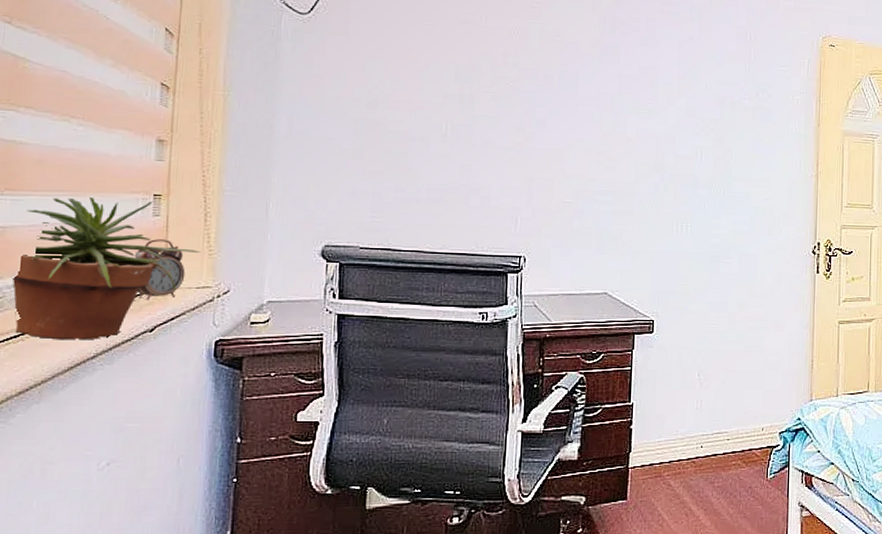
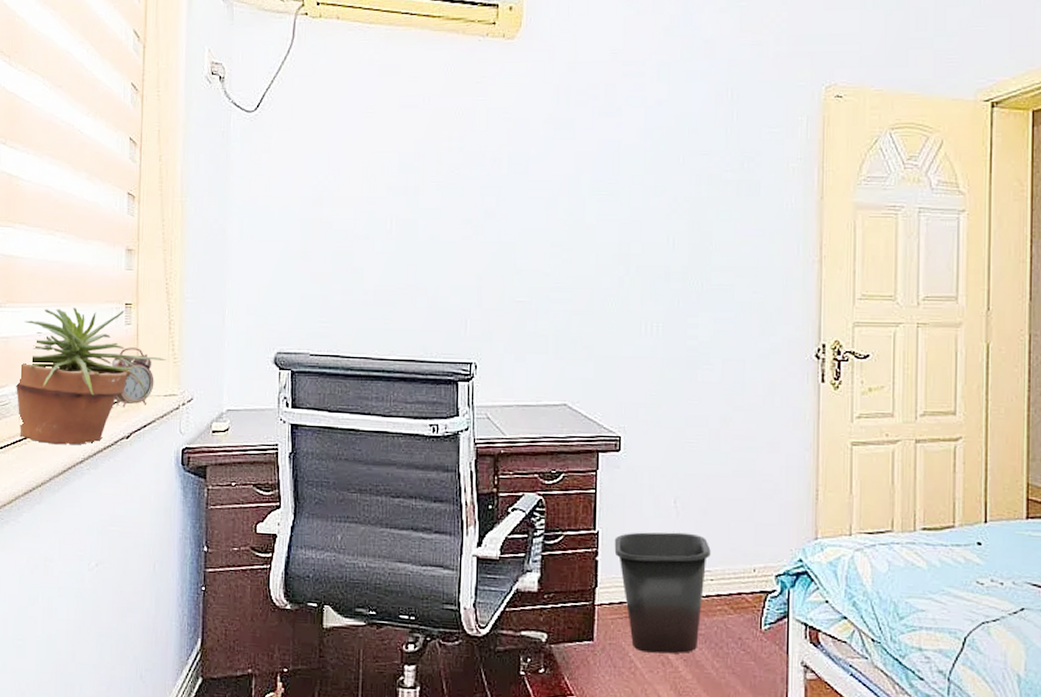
waste bin: none [646,401,728,506] -> present [614,532,711,654]

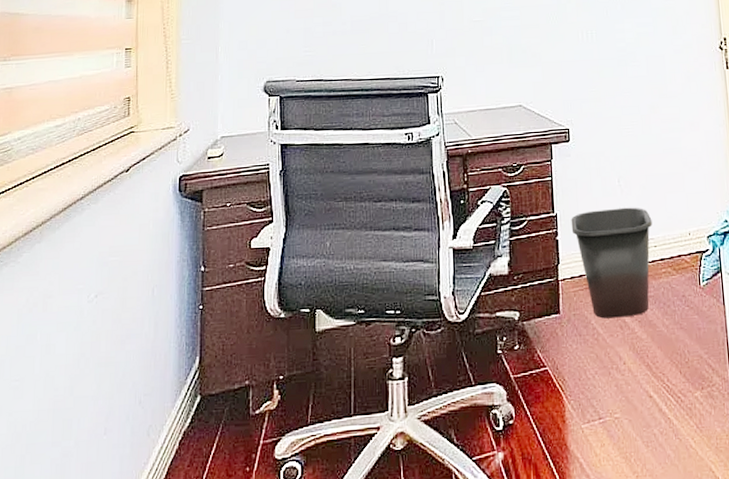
potted plant: present [15,307,166,445] -> none [17,55,164,184]
alarm clock: present [111,347,154,407] -> none [111,87,153,143]

